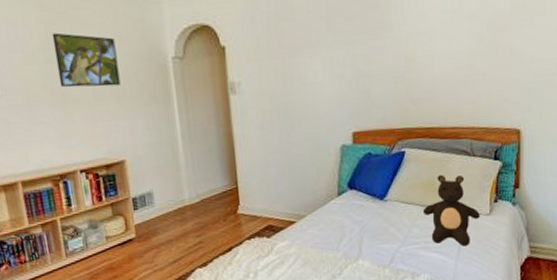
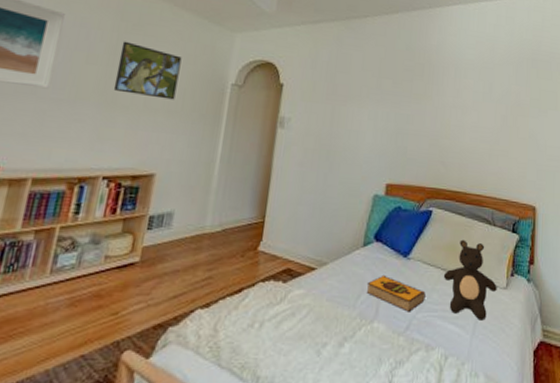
hardback book: none [346,218,406,248] -> present [367,274,426,312]

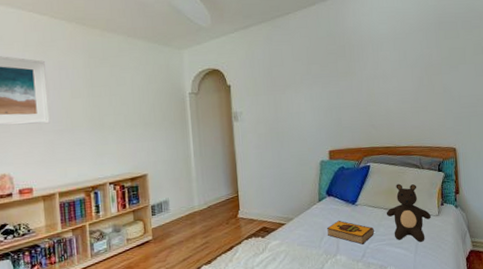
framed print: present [113,41,182,100] -> none [95,74,147,116]

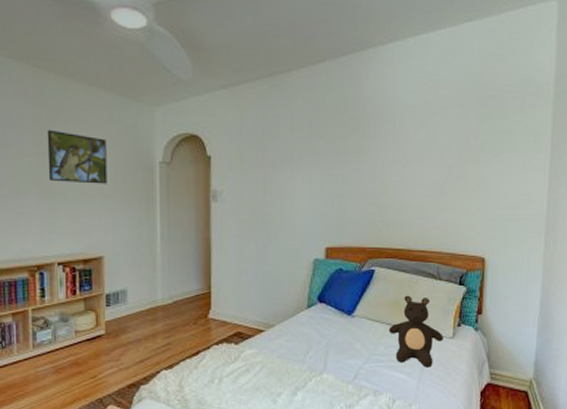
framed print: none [95,74,147,116] -> present [47,129,107,184]
hardback book: present [326,220,374,245] -> none [313,332,371,364]

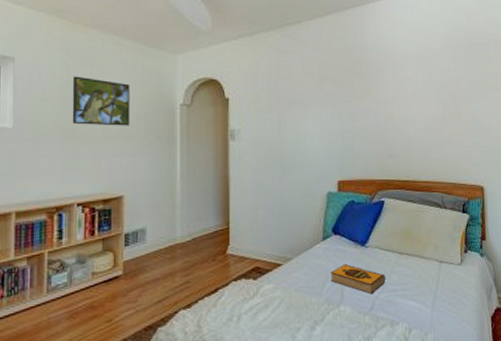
hardback book: none [313,332,371,364] -> present [330,263,386,294]
teddy bear: present [388,295,443,368] -> none [400,224,452,295]

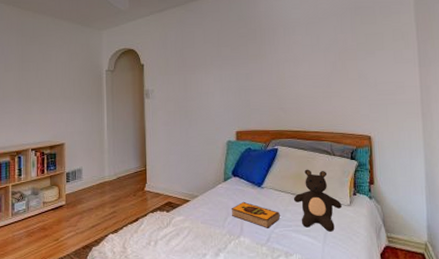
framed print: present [72,76,130,126] -> none [26,51,68,89]
teddy bear: none [400,224,452,295] -> present [293,169,342,232]

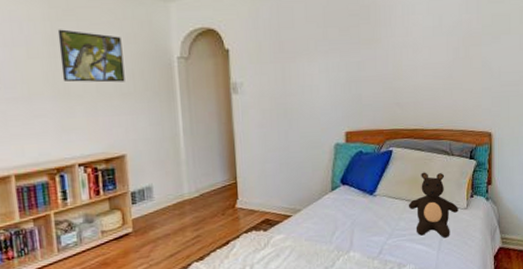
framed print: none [26,51,68,89] -> present [57,29,125,83]
hardback book: present [231,201,280,228] -> none [339,212,394,240]

